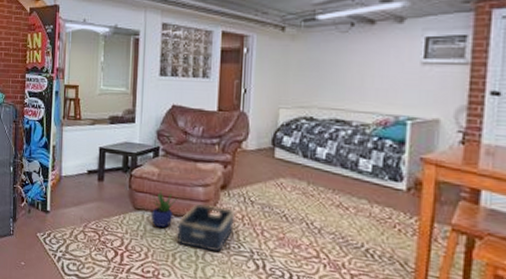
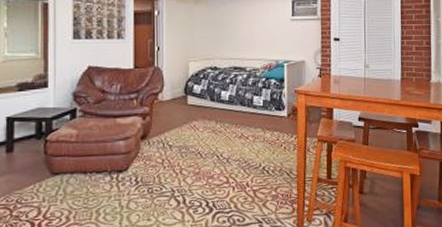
potted plant: present [151,189,177,228] -> none [71,150,98,187]
basket: present [177,204,236,252] -> none [99,155,156,200]

